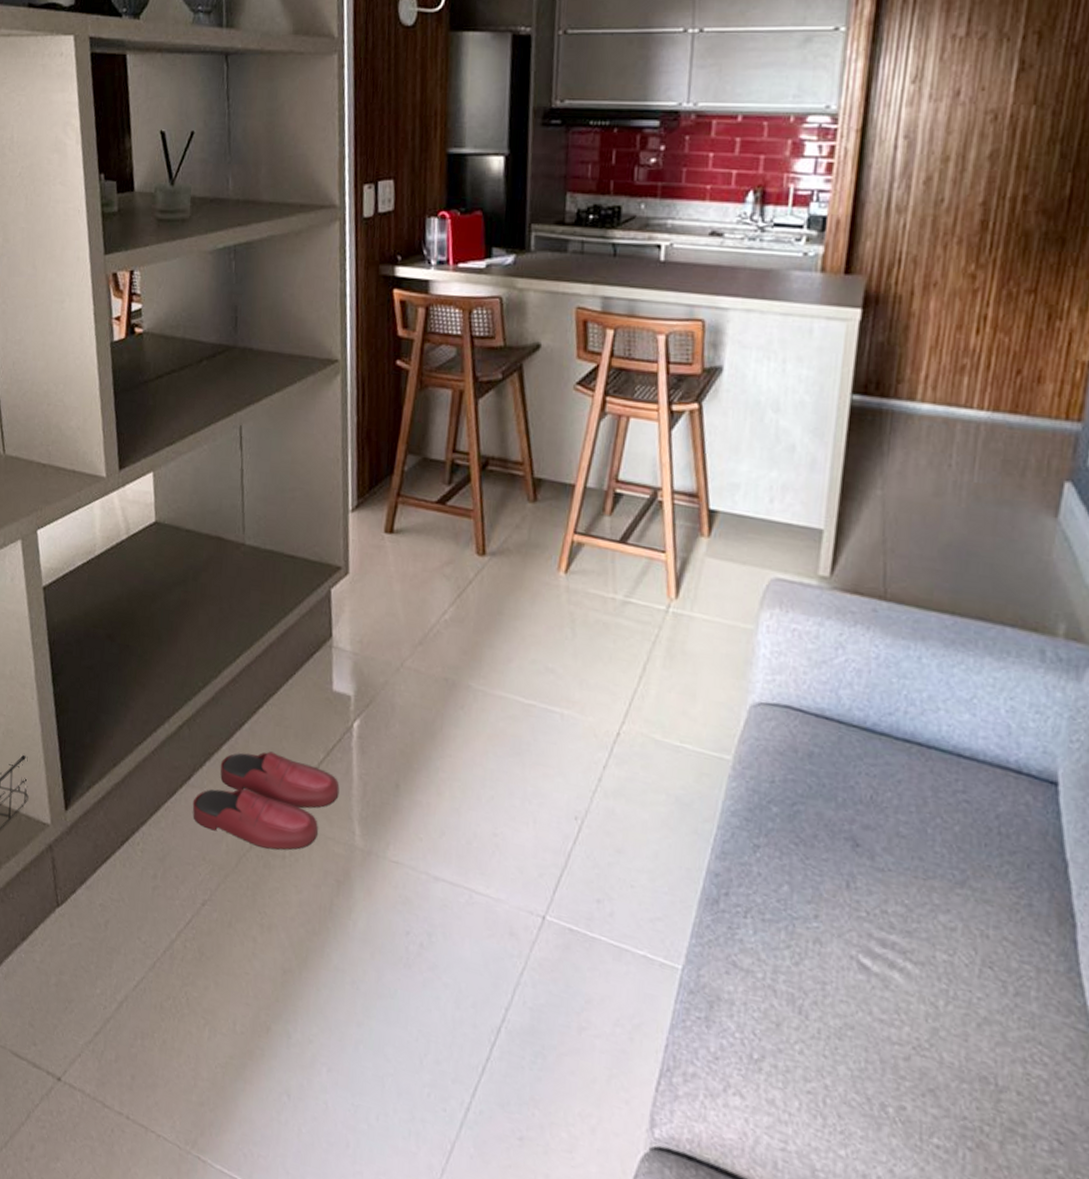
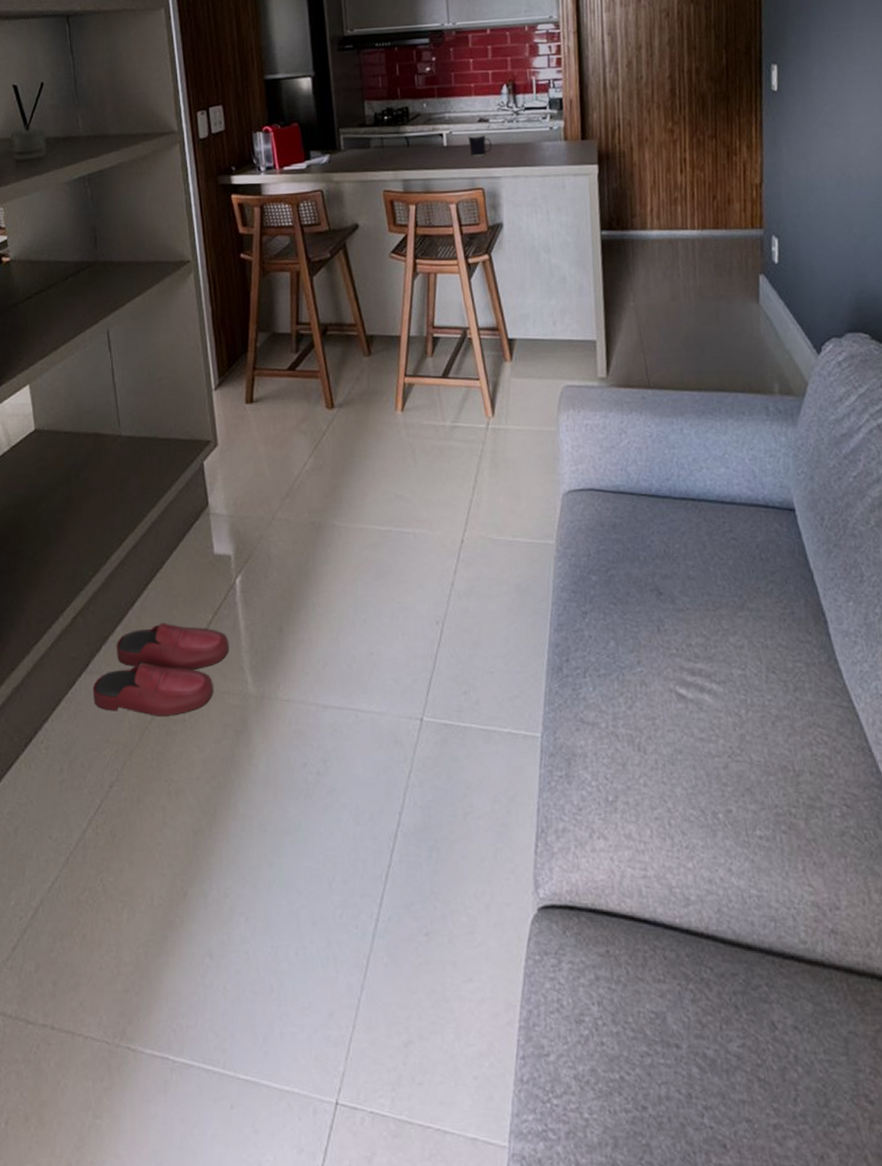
mug: none [692,251,724,281] -> present [468,134,492,158]

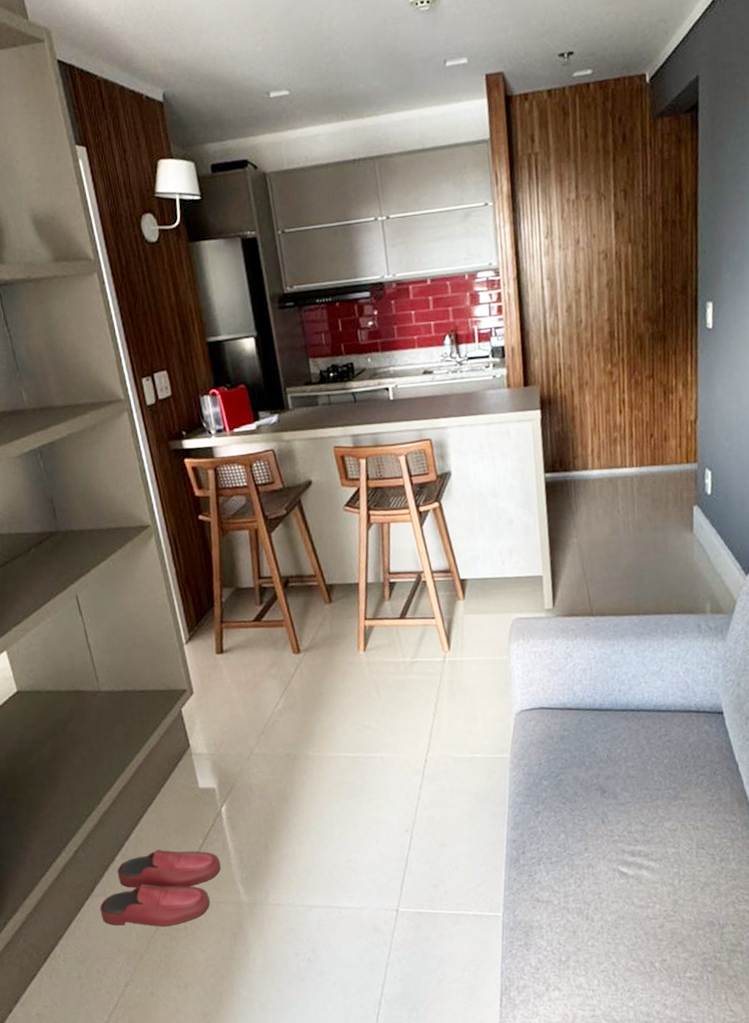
mug: present [468,134,492,158] -> none [413,386,438,410]

